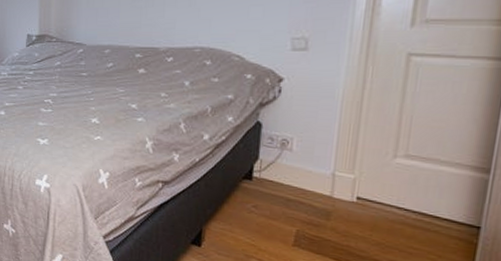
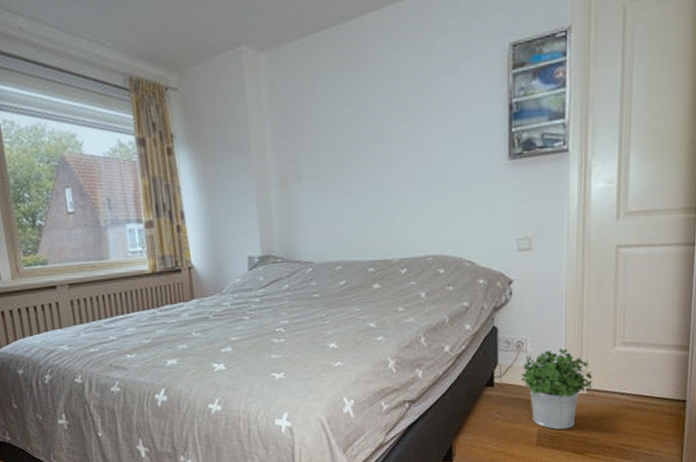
potted plant: none [282,152,365,235] -> present [521,348,592,430]

